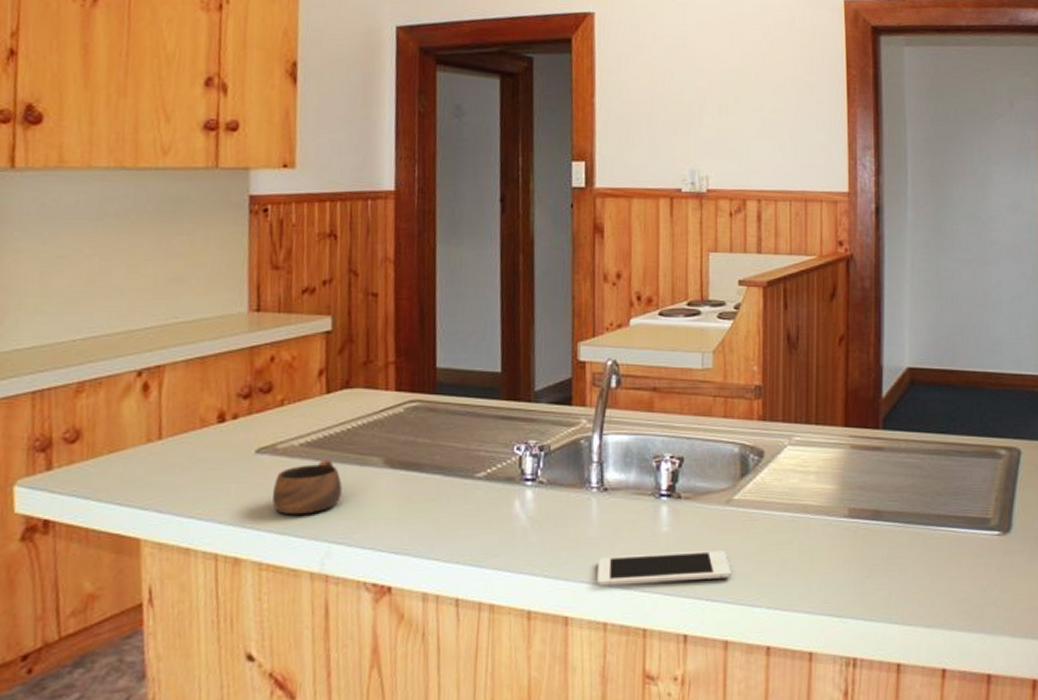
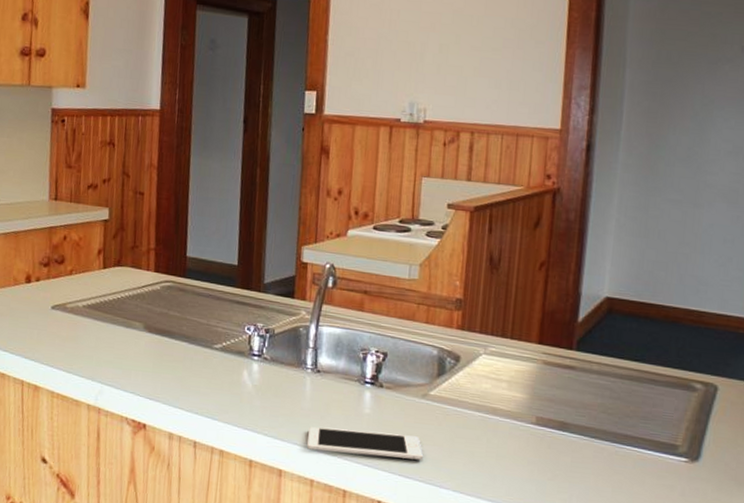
cup: present [272,459,342,516] -> none [62,319,113,360]

